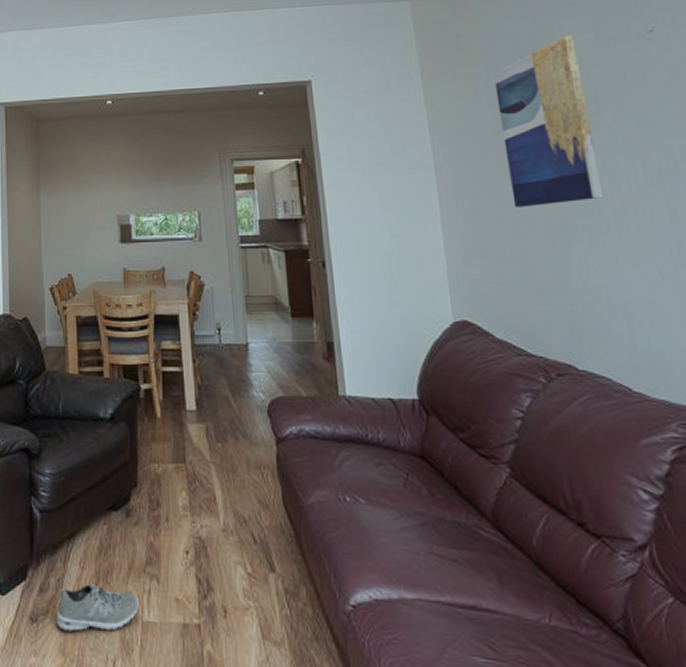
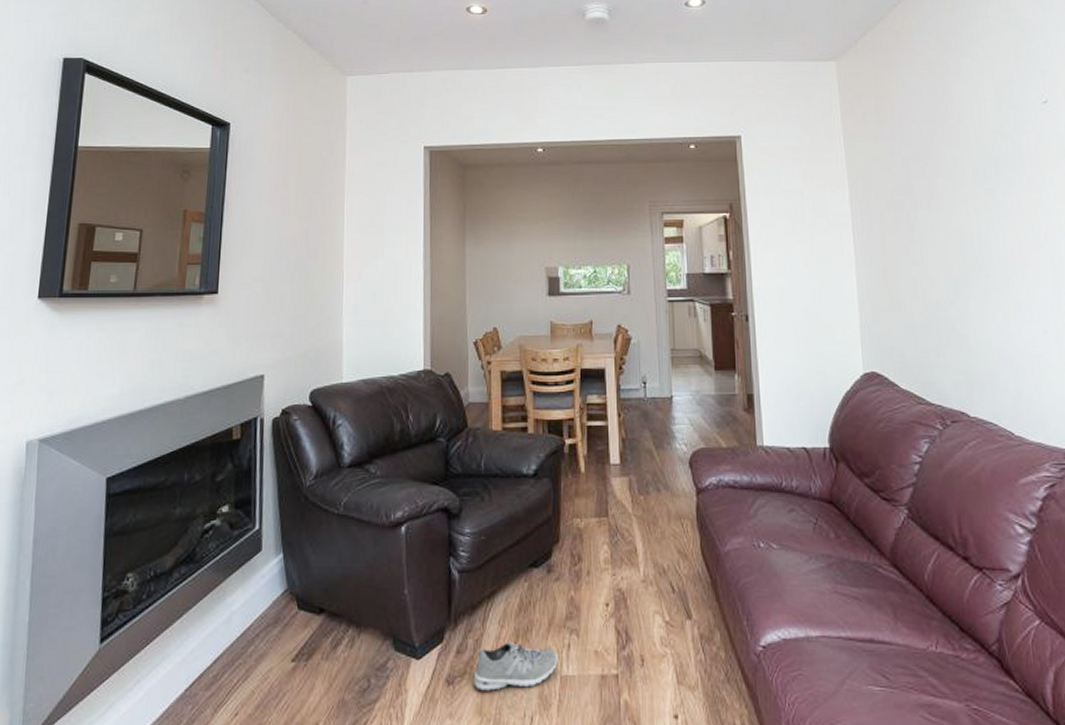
wall art: present [493,36,604,208] -> none [908,103,999,265]

